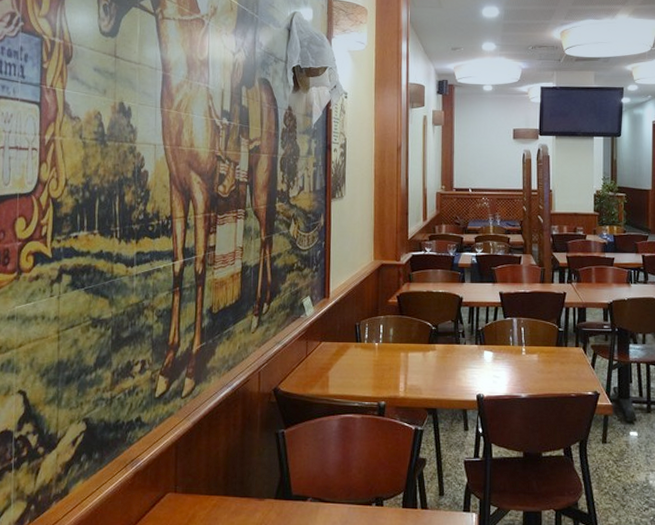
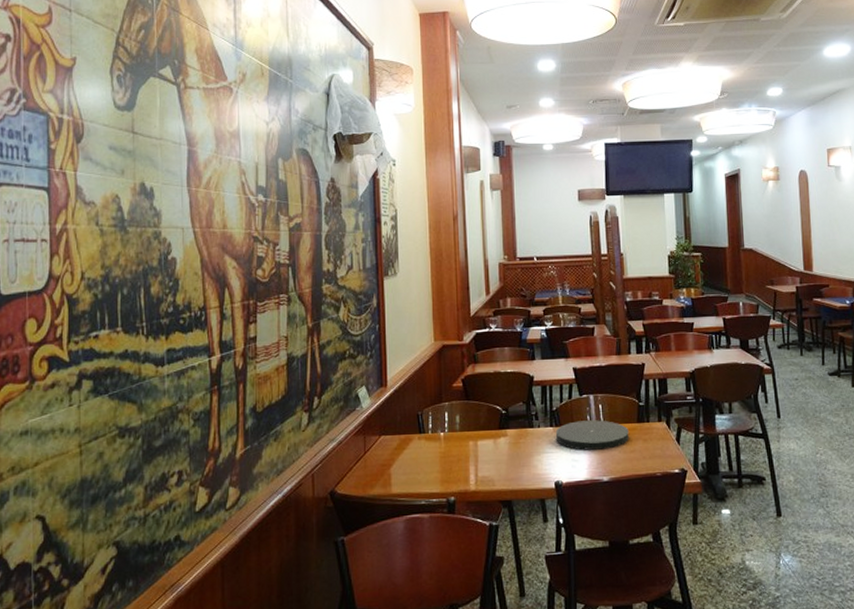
plate: none [480,341,548,369] -> present [555,420,629,451]

